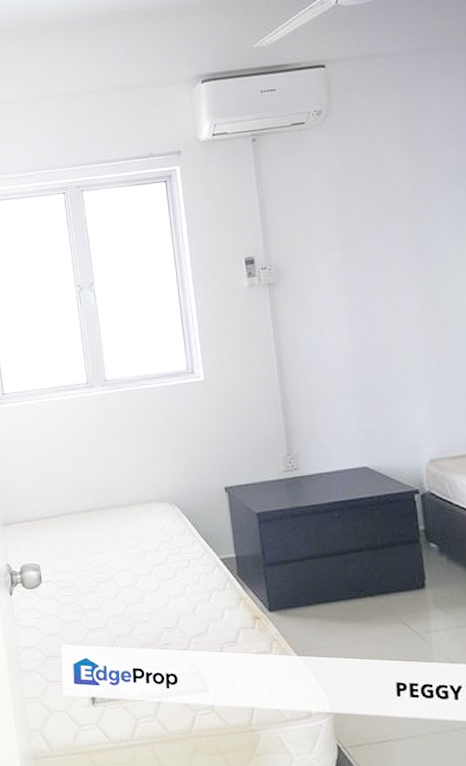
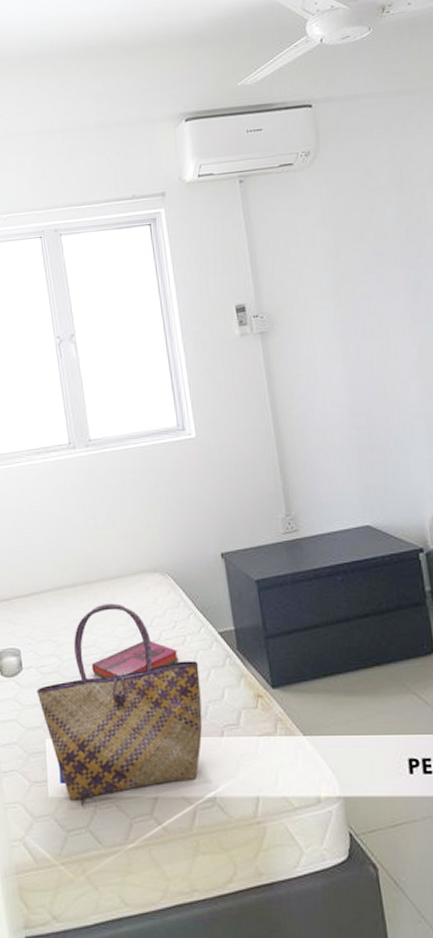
tote bag: none [54,528,204,700] -> present [37,603,203,801]
hardback book: none [103,563,183,595] -> present [91,640,179,678]

